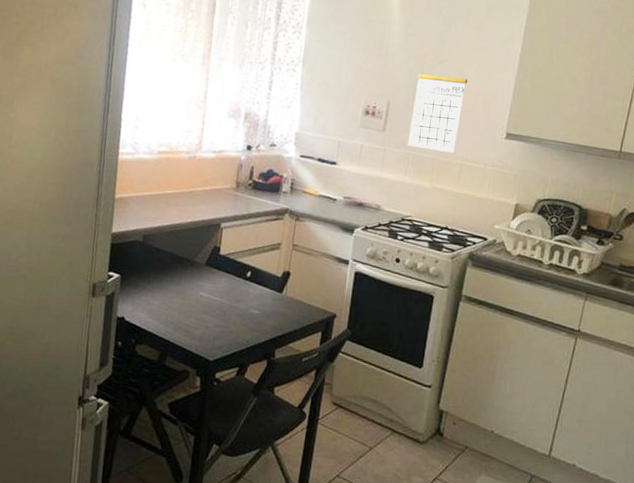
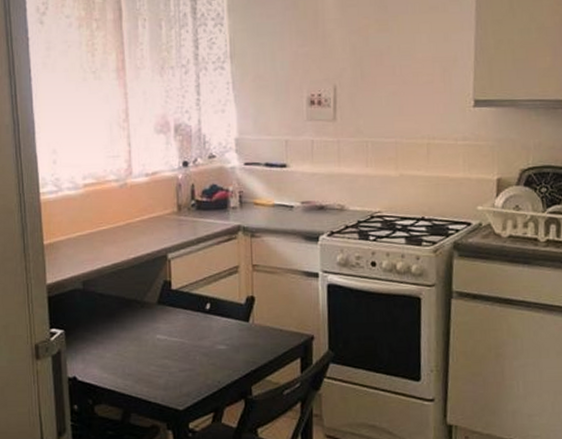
calendar: present [407,59,468,153] -> none [363,28,421,133]

